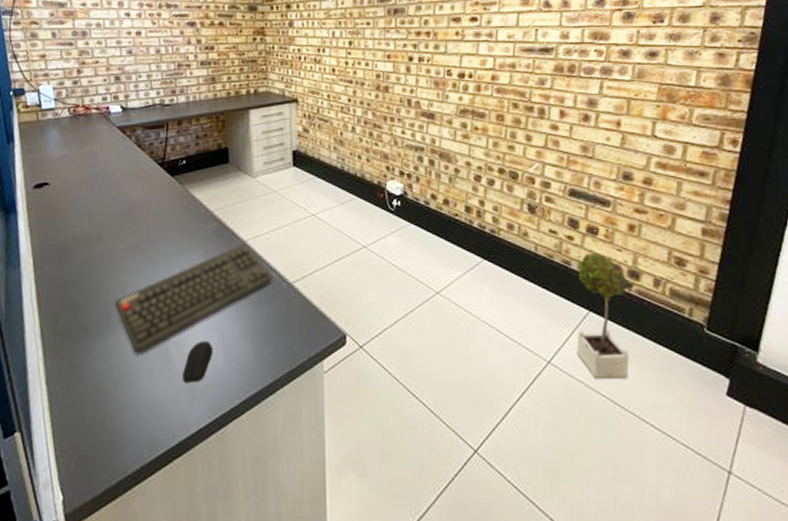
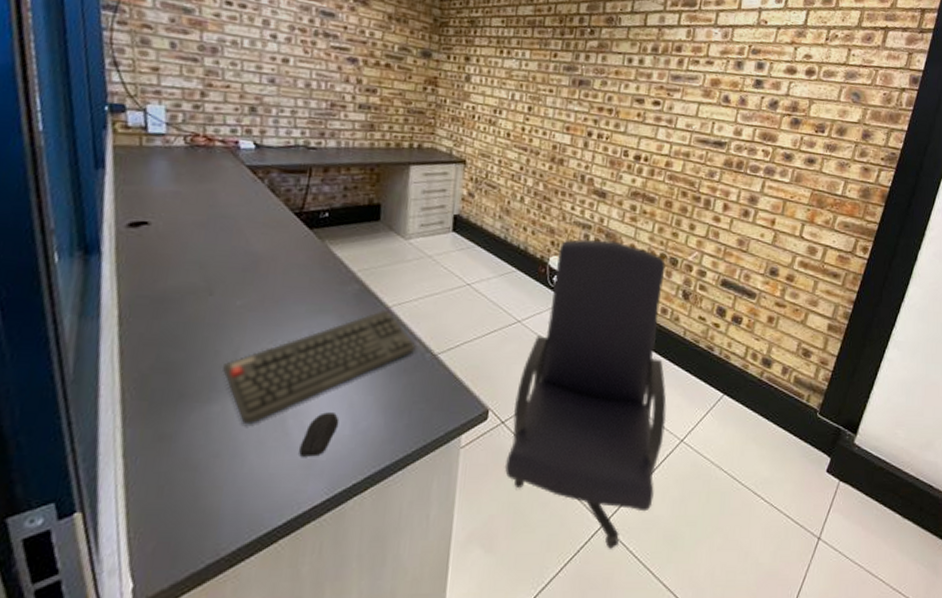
office chair: none [367,159,529,478] -> present [504,239,667,549]
potted tree: present [576,252,634,379] -> none [707,340,766,457]

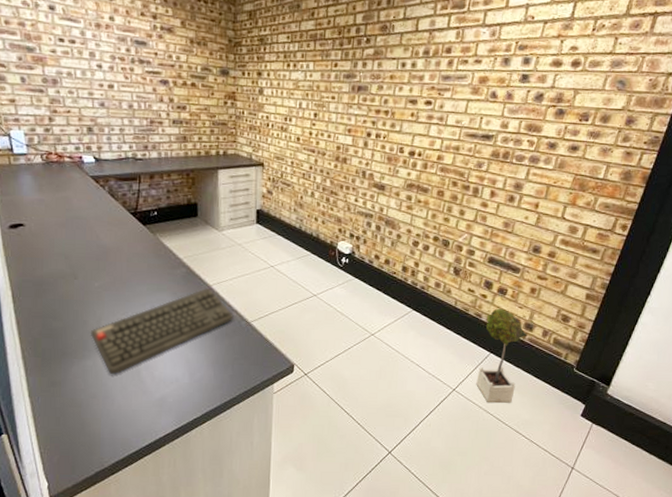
computer mouse: present [299,412,340,457] -> none [153,366,180,398]
office chair: present [504,239,667,549] -> none [308,226,441,471]
potted tree: none [707,340,766,457] -> present [476,308,528,403]

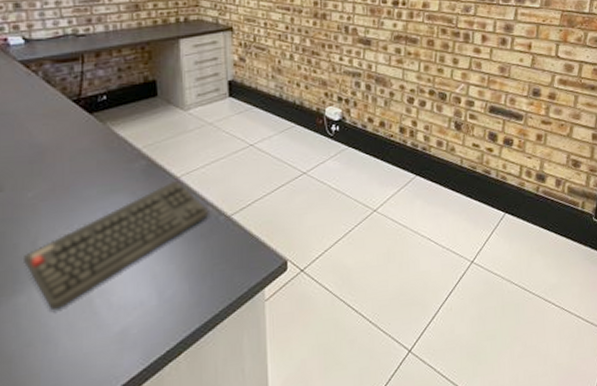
potted tree: present [476,308,528,403] -> none [495,161,541,271]

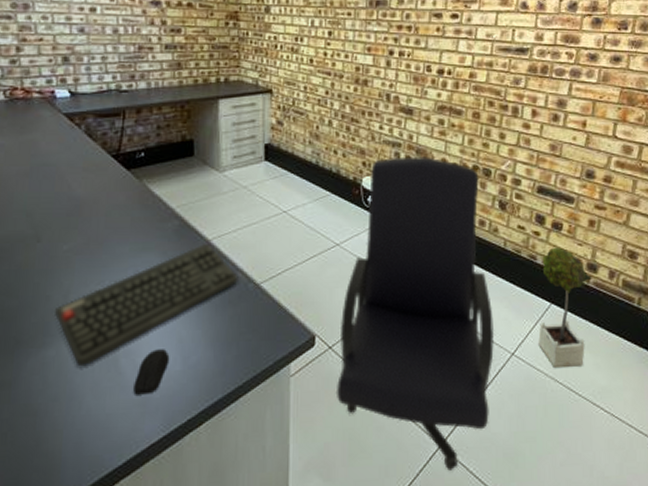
computer mouse: none [110,286,145,333] -> present [133,349,170,395]
office chair: none [309,83,455,373] -> present [335,155,495,471]
potted tree: none [495,161,541,271] -> present [538,247,592,367]

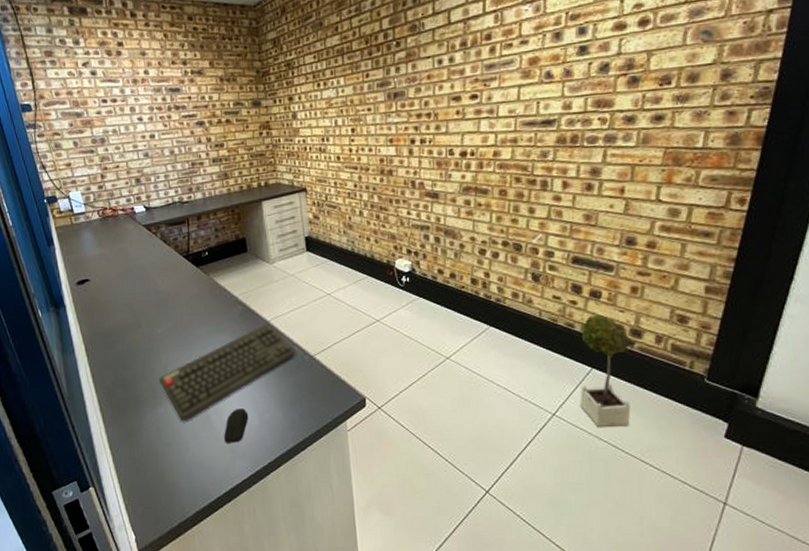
office chair: present [335,155,495,471] -> none [387,235,535,513]

